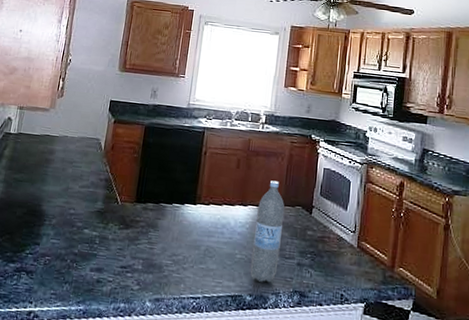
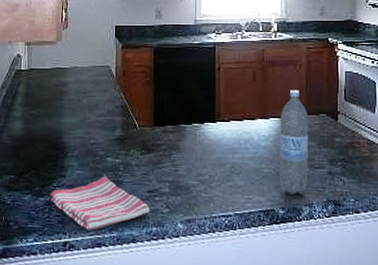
dish towel: none [21,247,121,302] -> present [50,176,150,230]

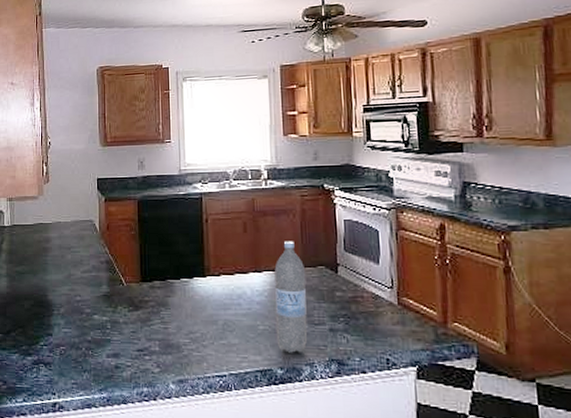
dish towel: present [50,176,150,230] -> none [37,334,140,391]

